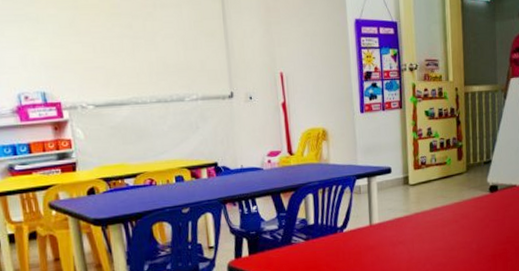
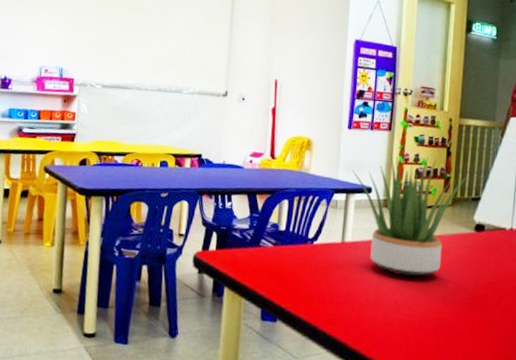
potted plant: none [370,128,478,247] -> present [352,154,468,277]

